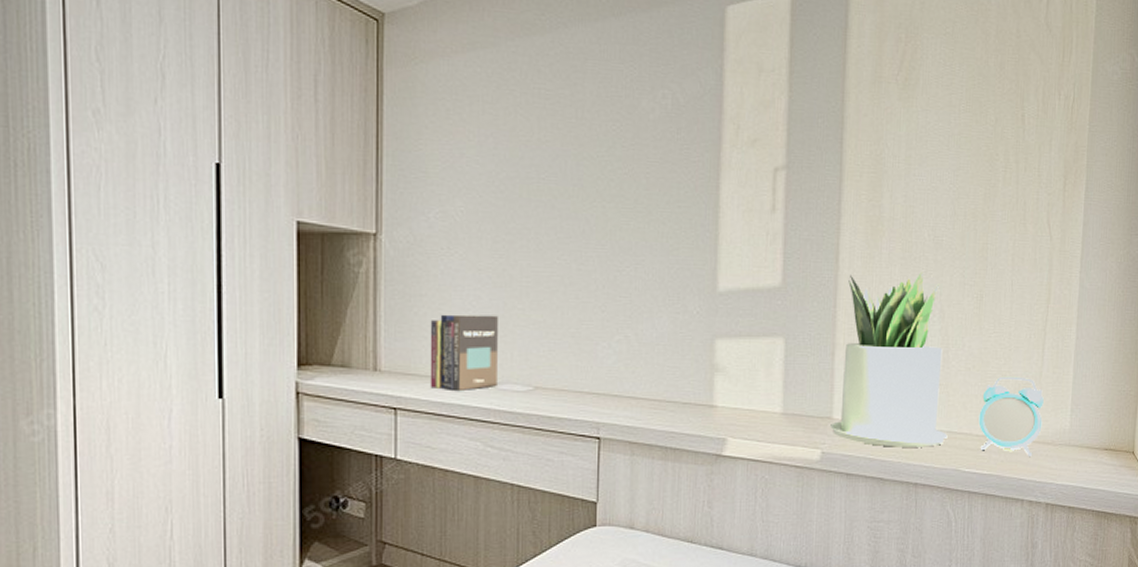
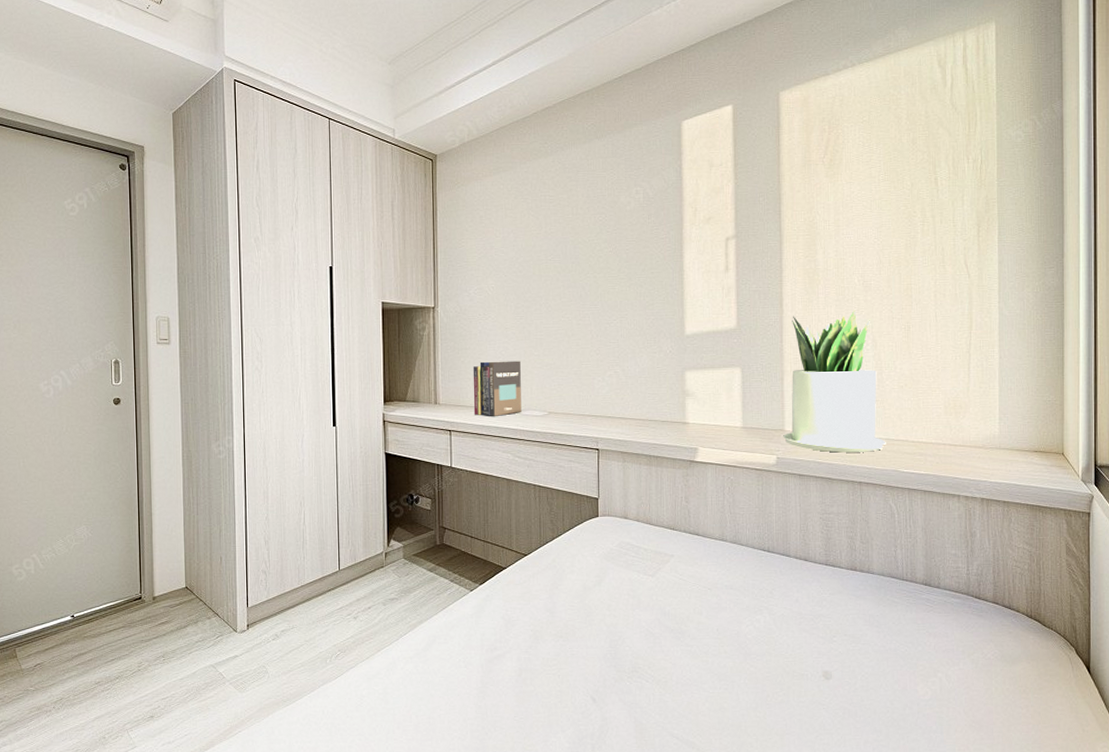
alarm clock: present [978,376,1044,456] -> none [913,392,973,458]

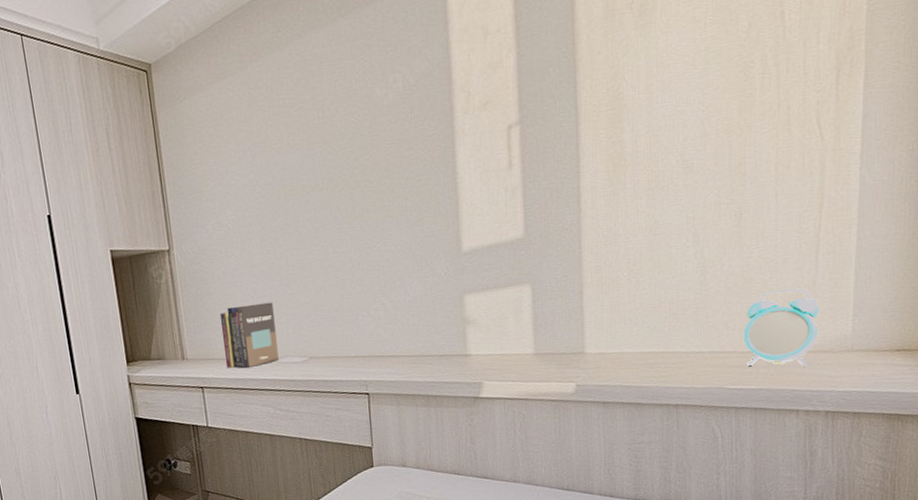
planter: present [782,310,886,453] -> none [582,199,709,374]
alarm clock: none [913,392,973,458] -> present [743,288,819,367]

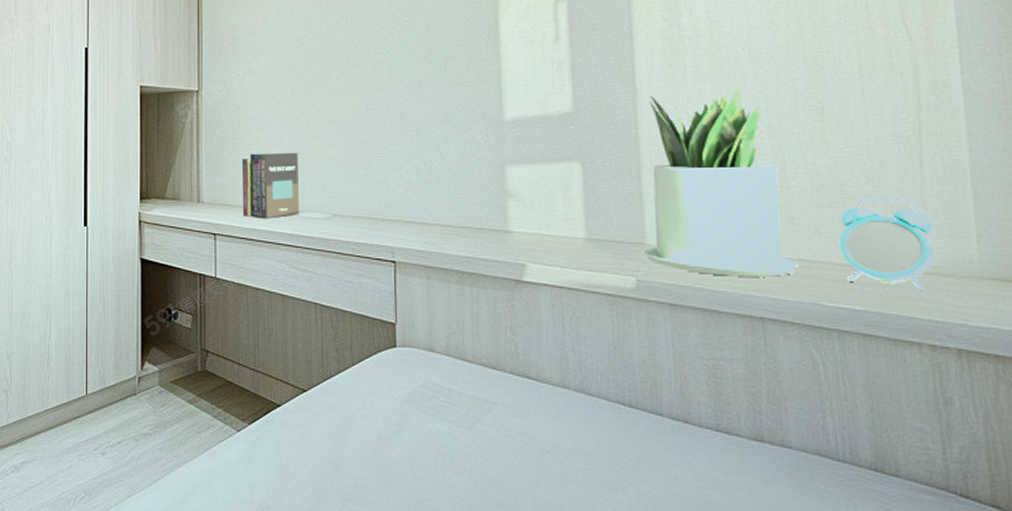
planter: none [582,199,709,374] -> present [643,86,798,277]

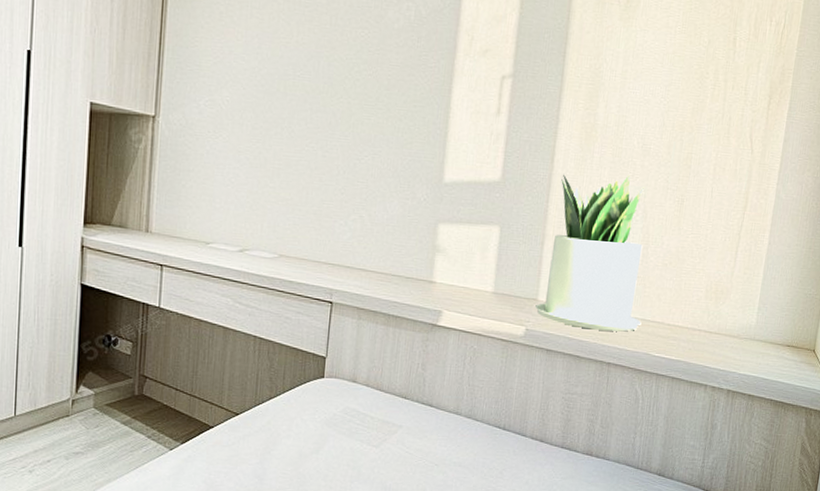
books: present [241,152,299,218] -> none [191,187,252,254]
alarm clock: present [838,196,935,291] -> none [671,273,734,347]

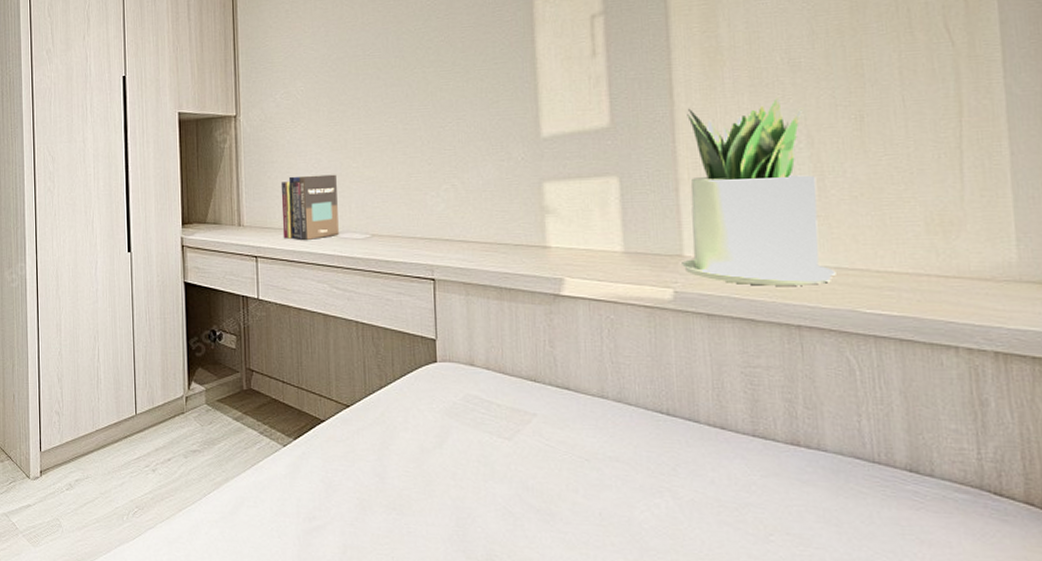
books: none [191,187,252,254] -> present [280,174,339,240]

